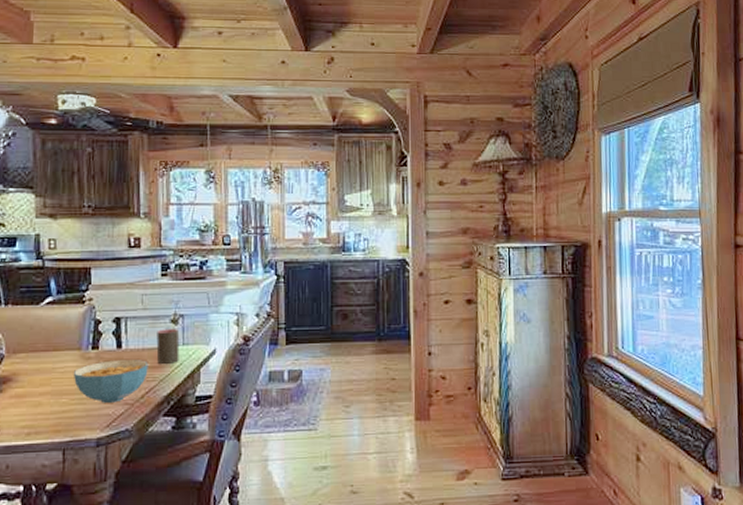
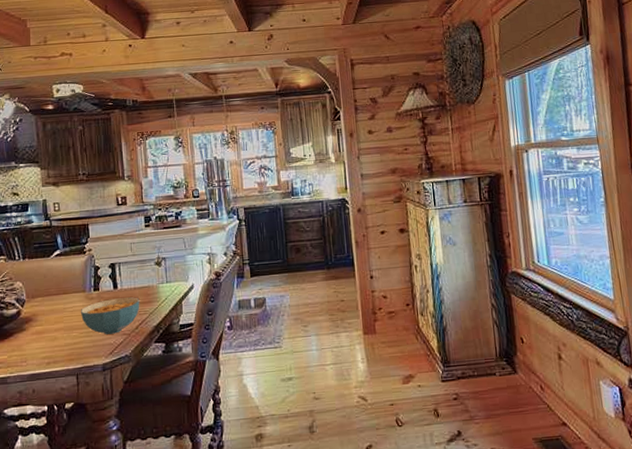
cup: present [156,329,180,364] -> none [145,270,164,300]

